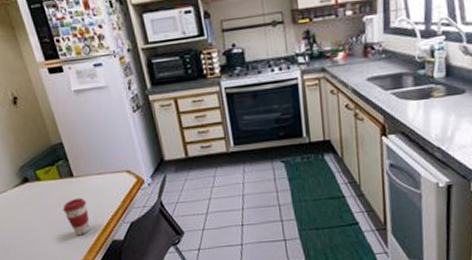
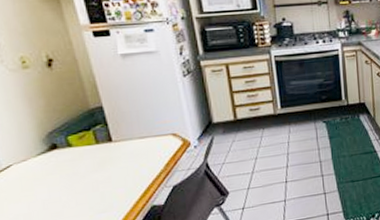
coffee cup: present [62,197,90,236] -> none [95,163,127,204]

